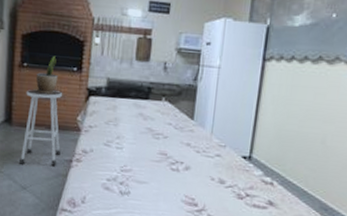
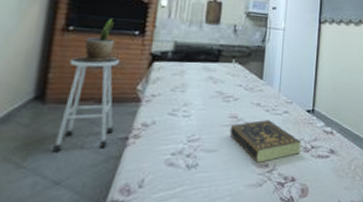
book: none [159,160,234,201] -> present [229,120,301,163]

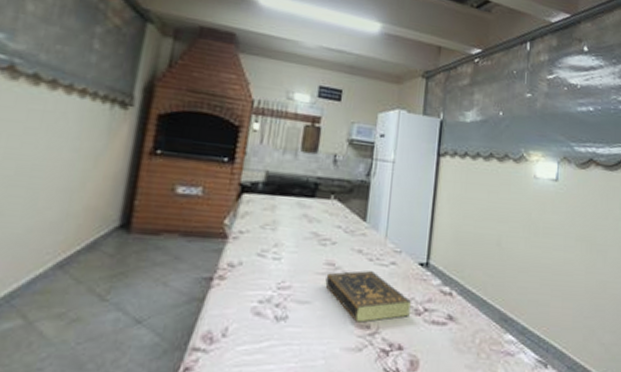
stool: present [51,56,119,152] -> none [134,183,206,287]
potted plant: present [85,18,115,62] -> none [171,142,203,191]

